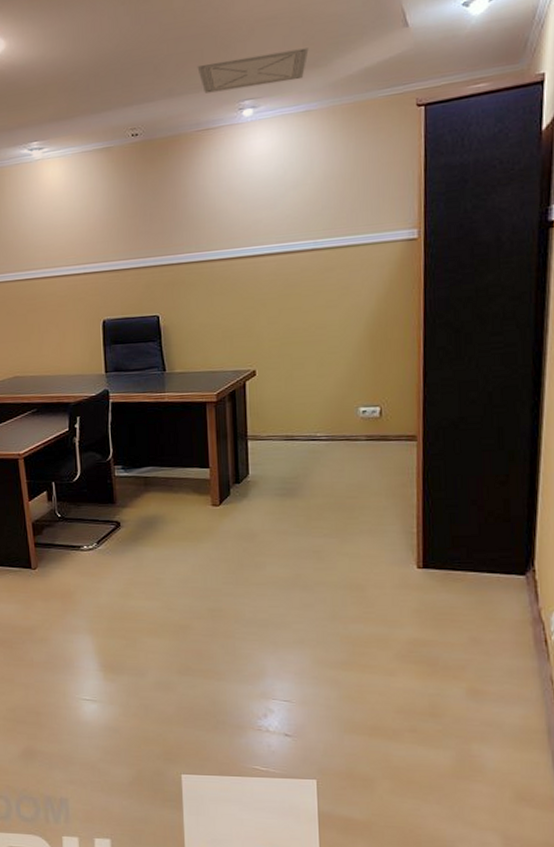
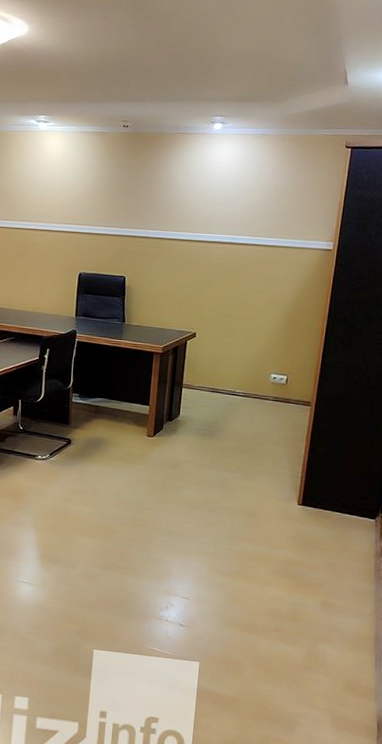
ceiling vent: present [197,47,309,94] -> none [183,80,271,108]

